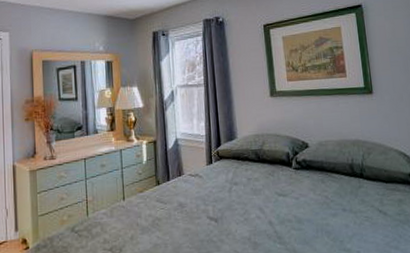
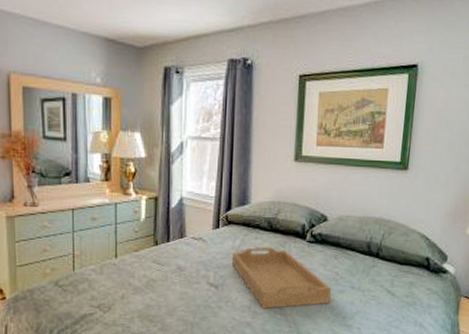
serving tray: none [226,176,326,239] -> present [231,246,332,309]

